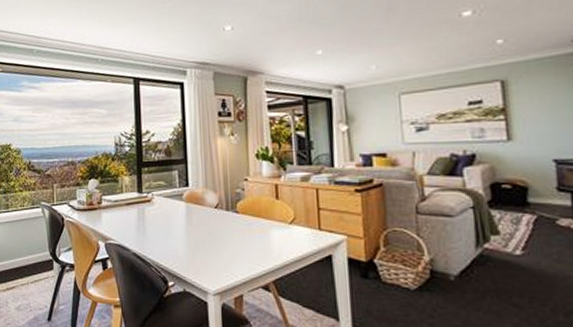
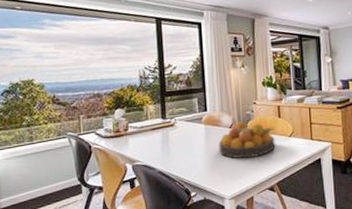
fruit bowl: none [201,201,272,247] -> present [218,121,275,159]

